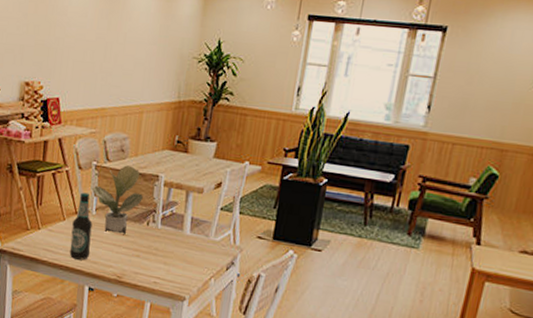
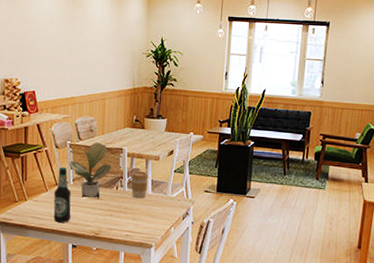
coffee cup: none [165,204,189,239] -> present [131,171,149,199]

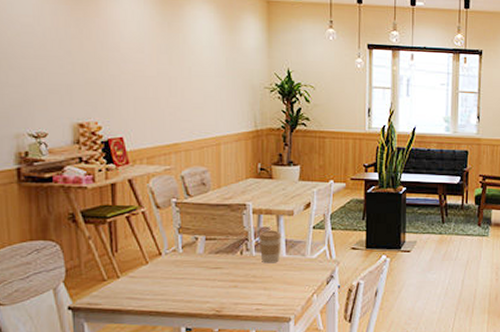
bottle: present [53,167,71,223] -> none [157,232,182,302]
potted plant: present [69,142,111,199] -> none [175,198,232,269]

